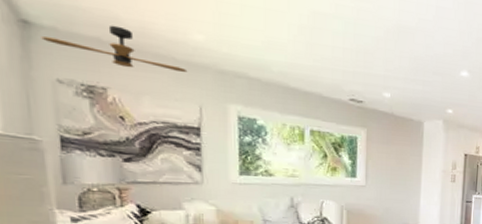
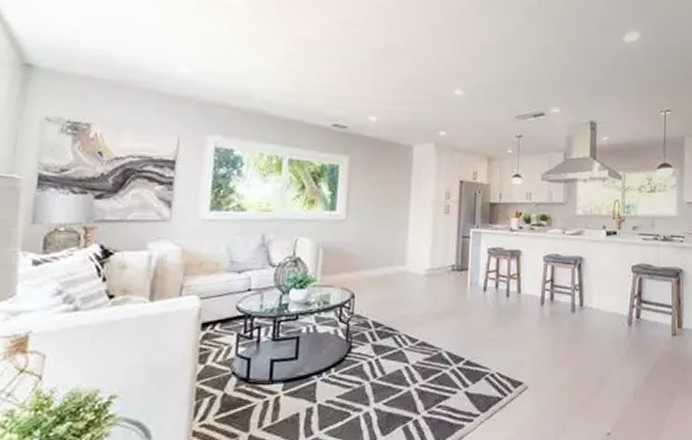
ceiling fan: present [41,25,188,72] -> none [39,63,170,105]

